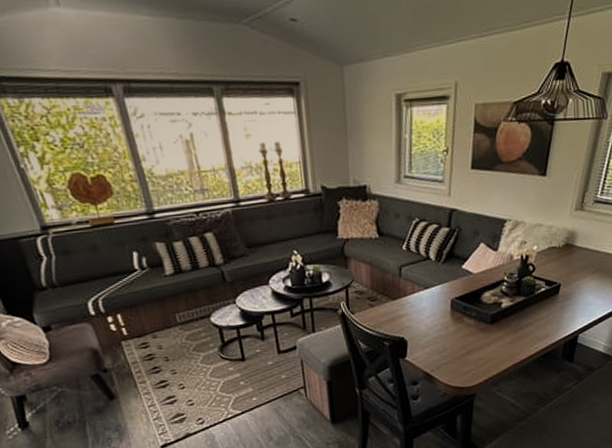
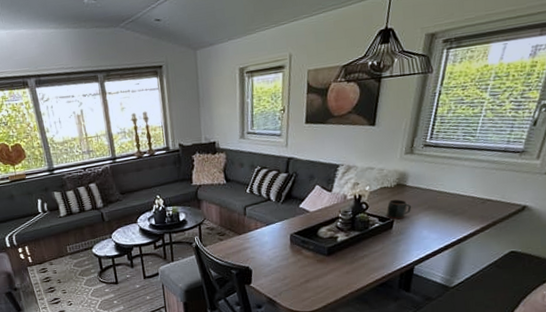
mug: none [554,260,579,284] -> present [386,199,412,220]

